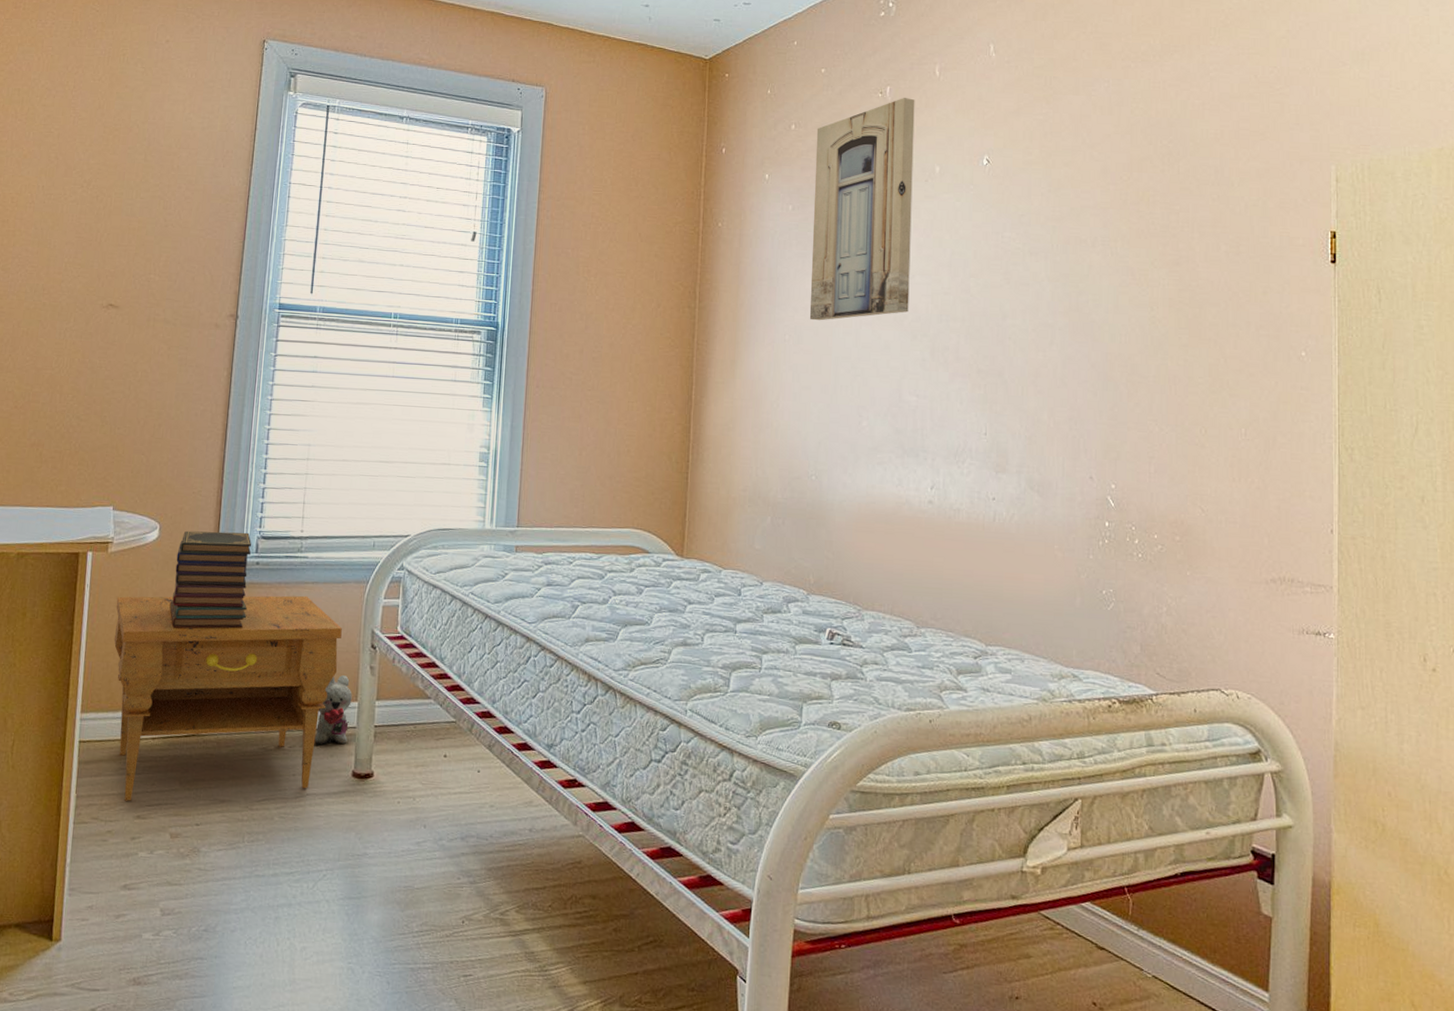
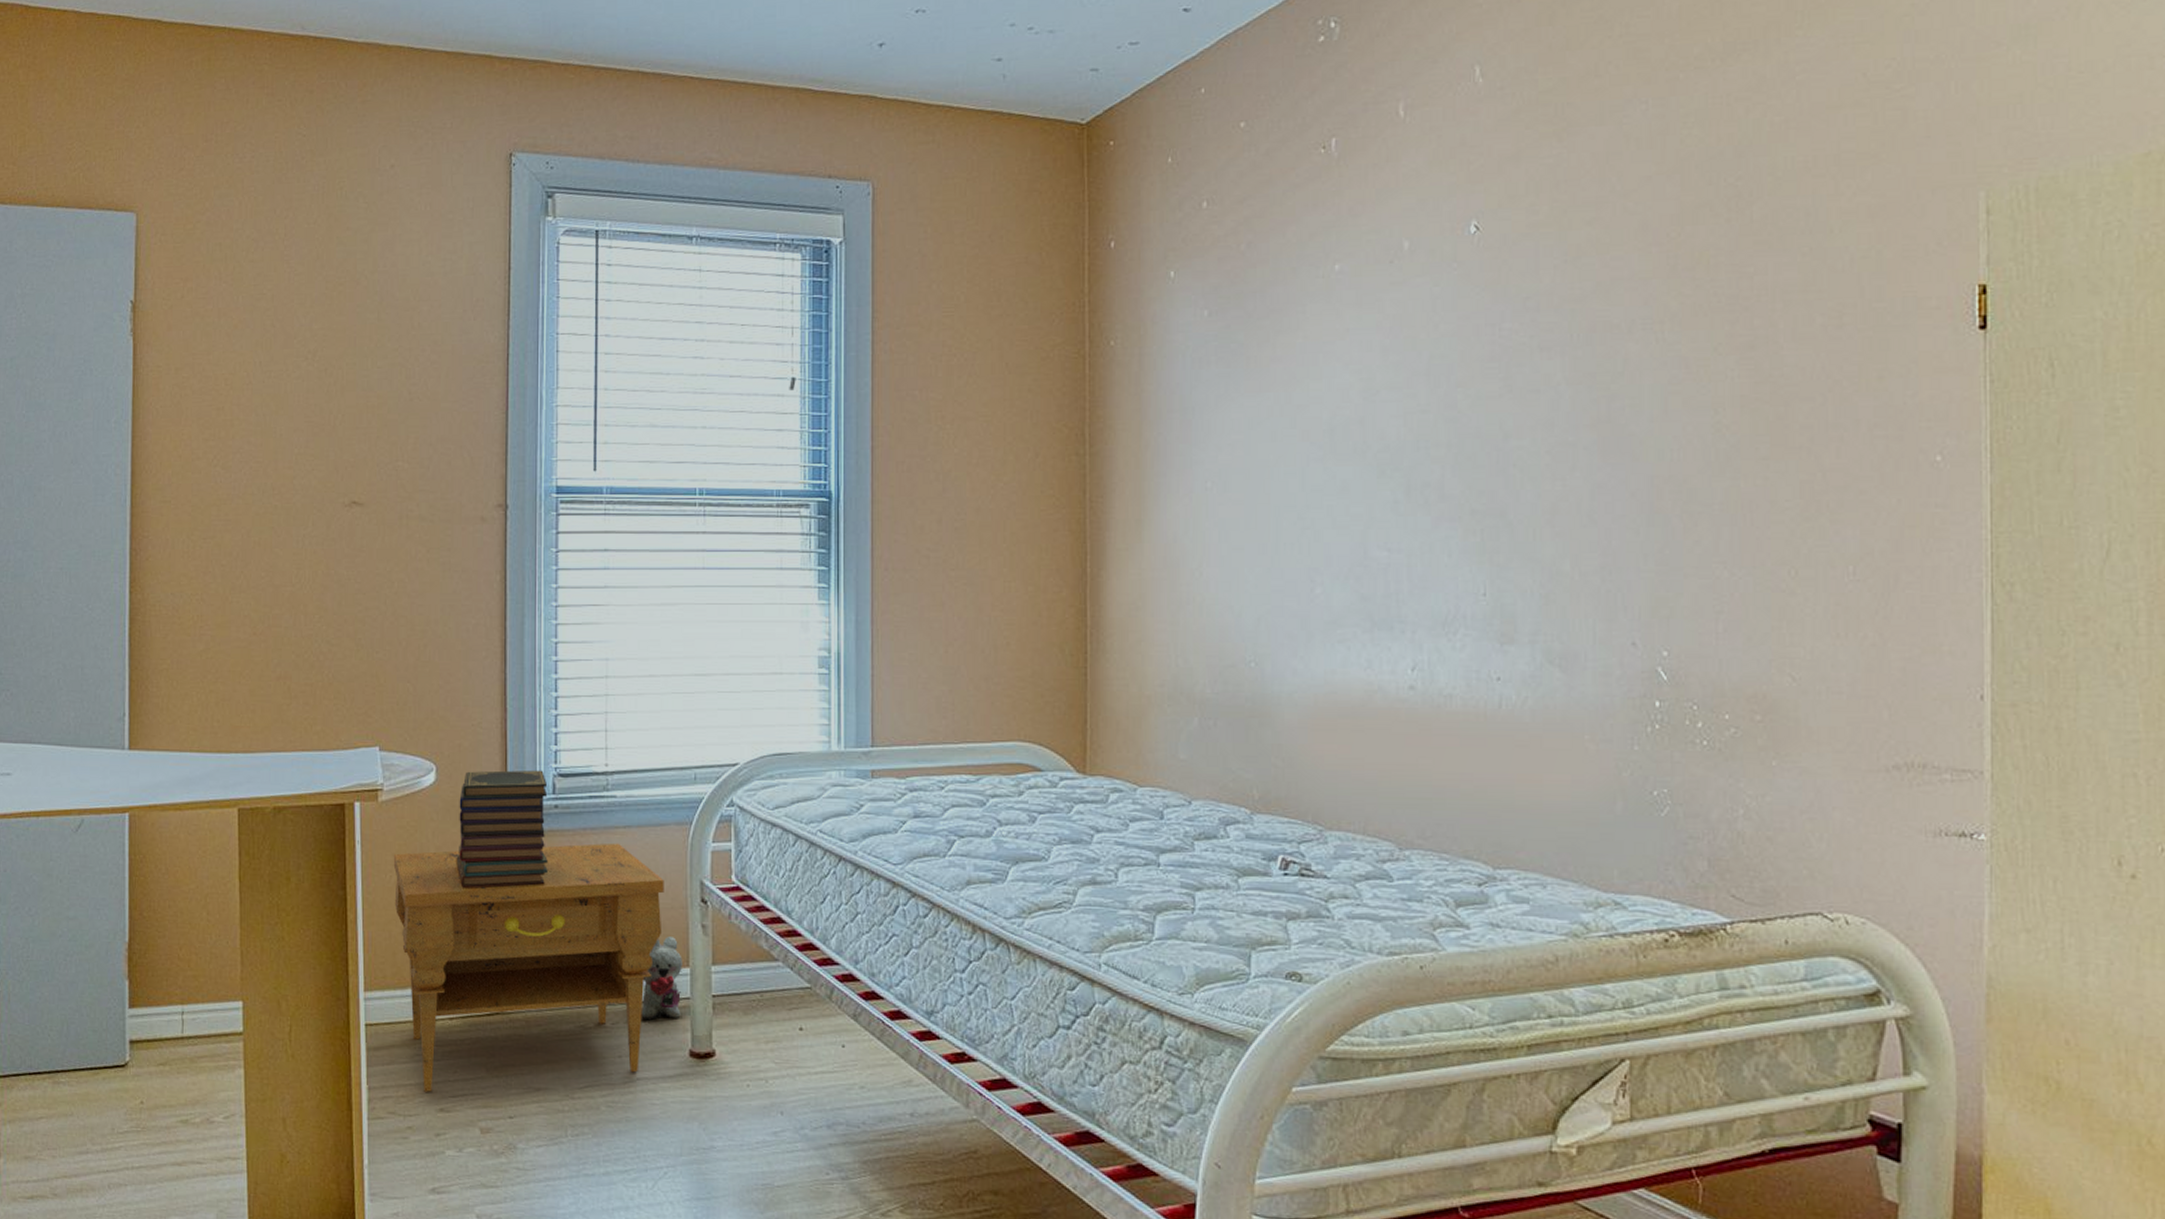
wall art: present [809,98,915,321] -> none [1237,151,1373,460]

